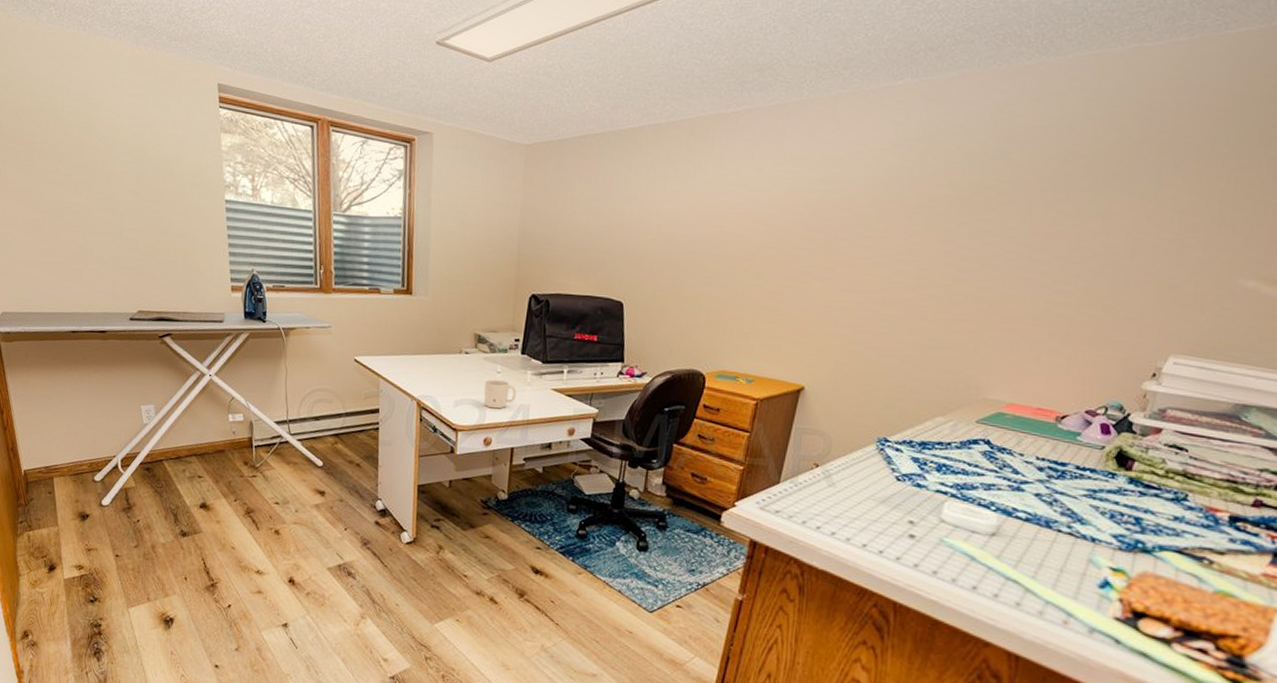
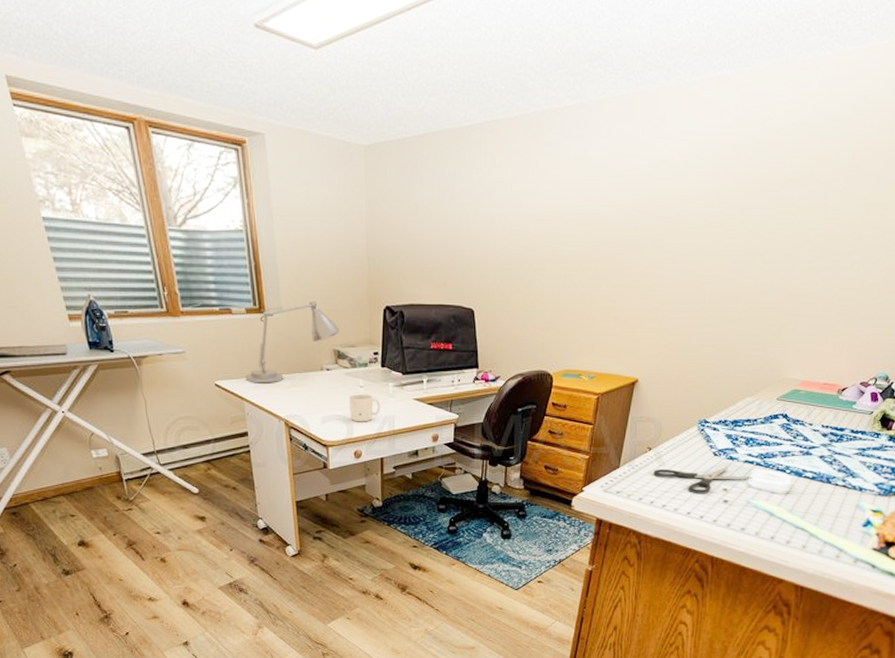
desk lamp: none [384,285,484,363] -> present [245,300,340,383]
scissors: none [820,490,947,524] -> present [653,467,753,493]

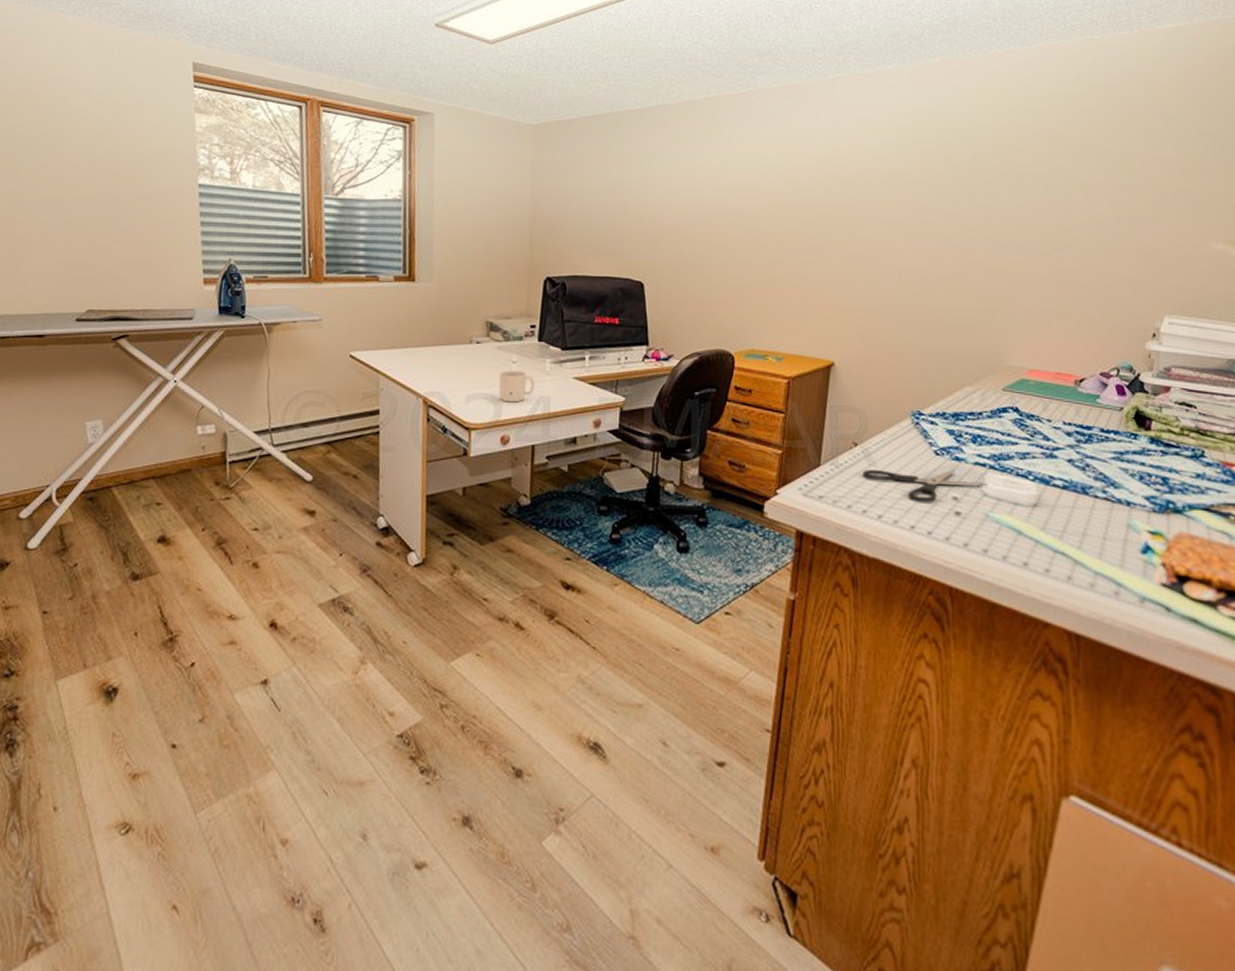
desk lamp: present [245,300,340,383] -> none [384,270,495,356]

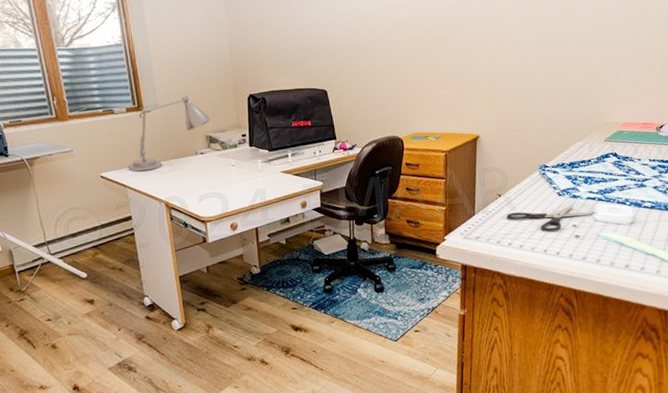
desk lamp: none [384,270,495,356] -> present [128,96,211,172]
mug: present [498,370,536,403] -> none [222,171,252,198]

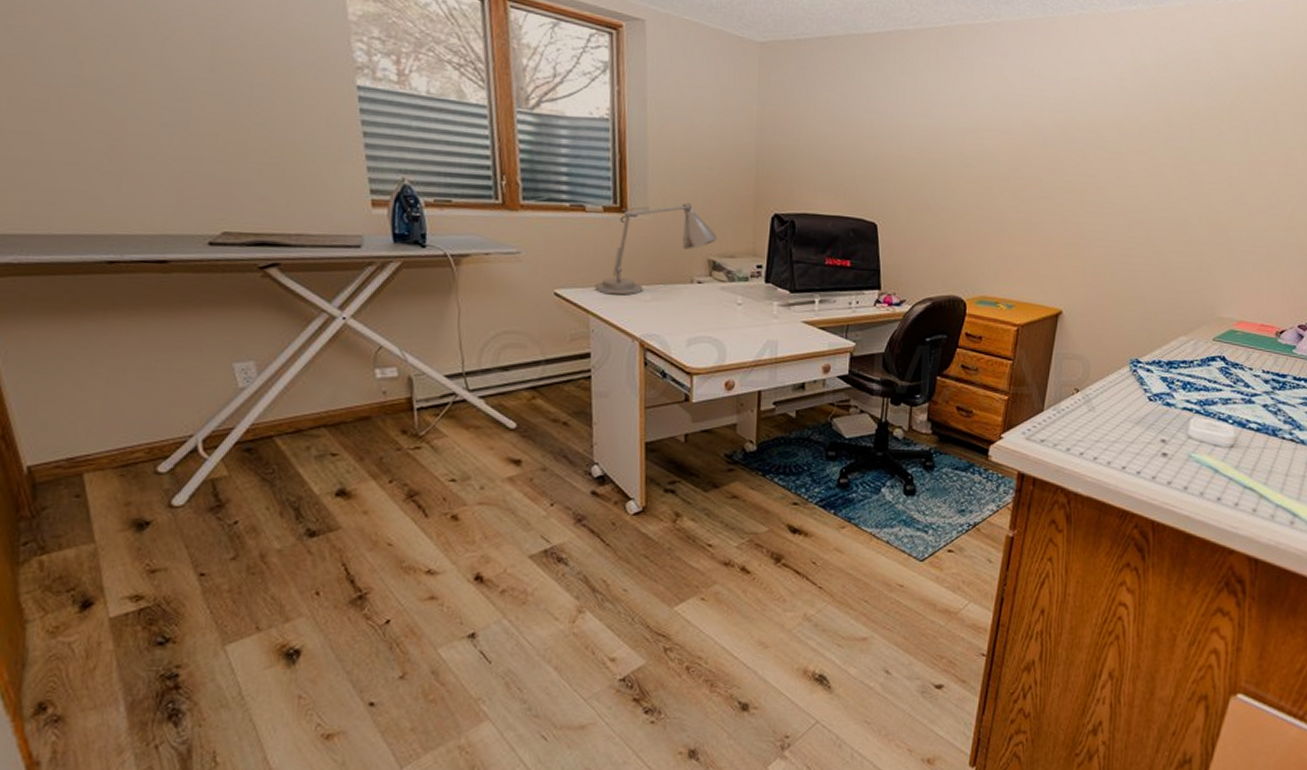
scissors: present [506,205,598,232] -> none [1082,414,1193,444]

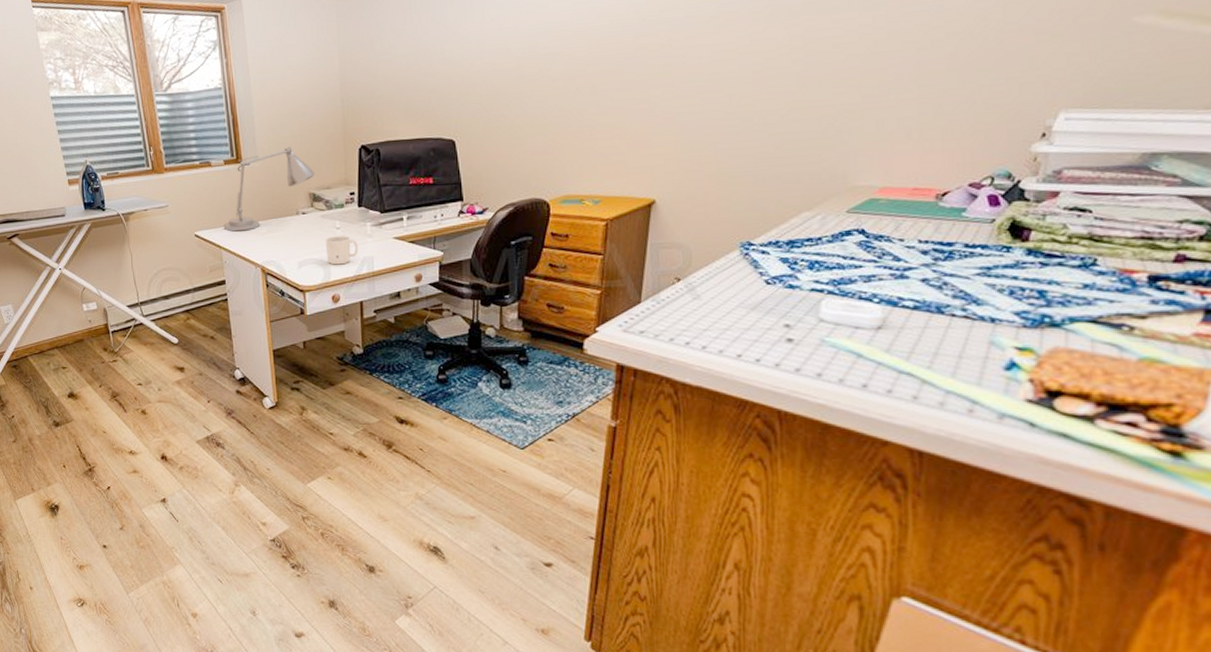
mug: none [722,313,762,347] -> present [325,235,359,265]

